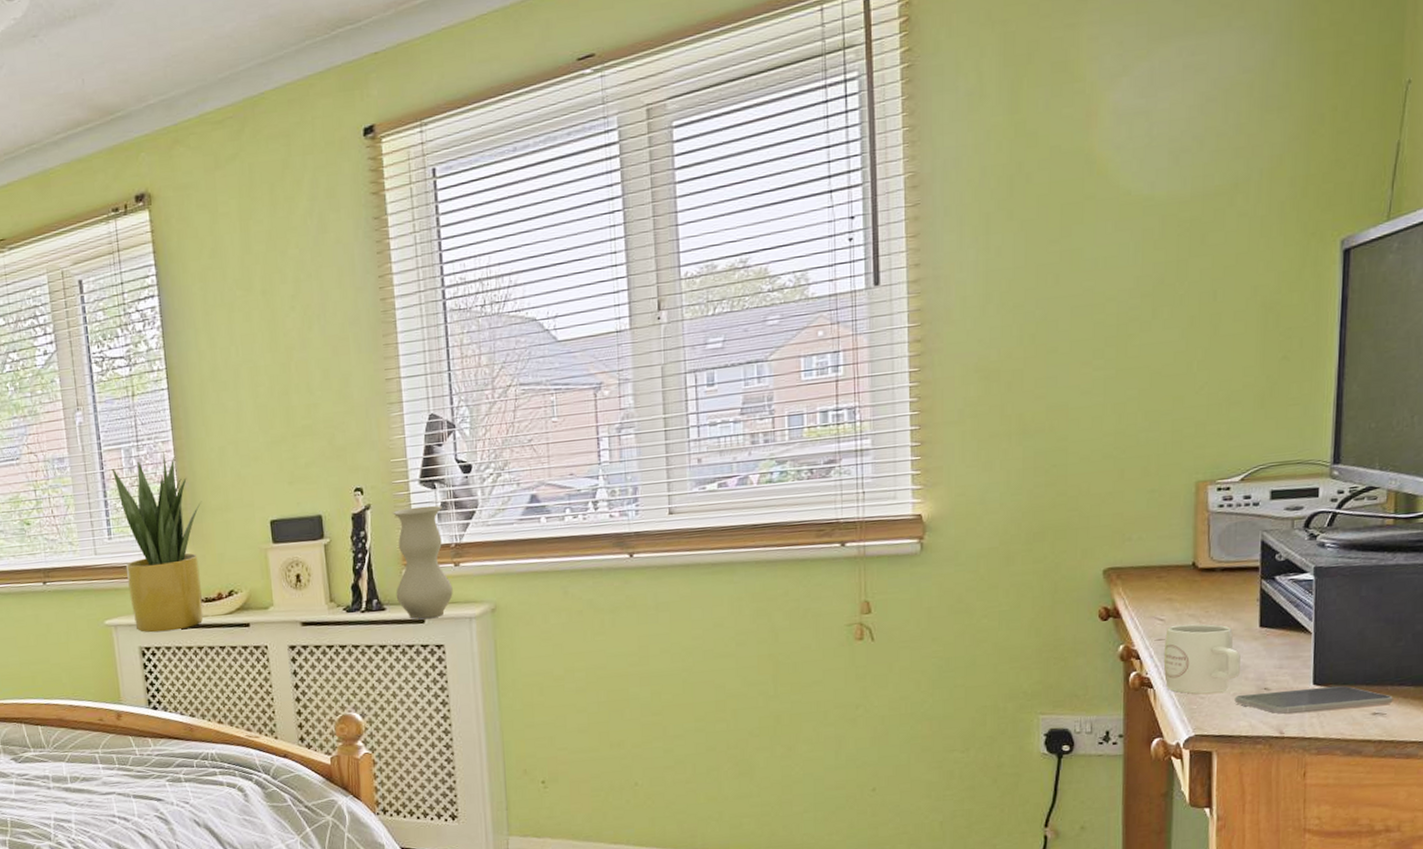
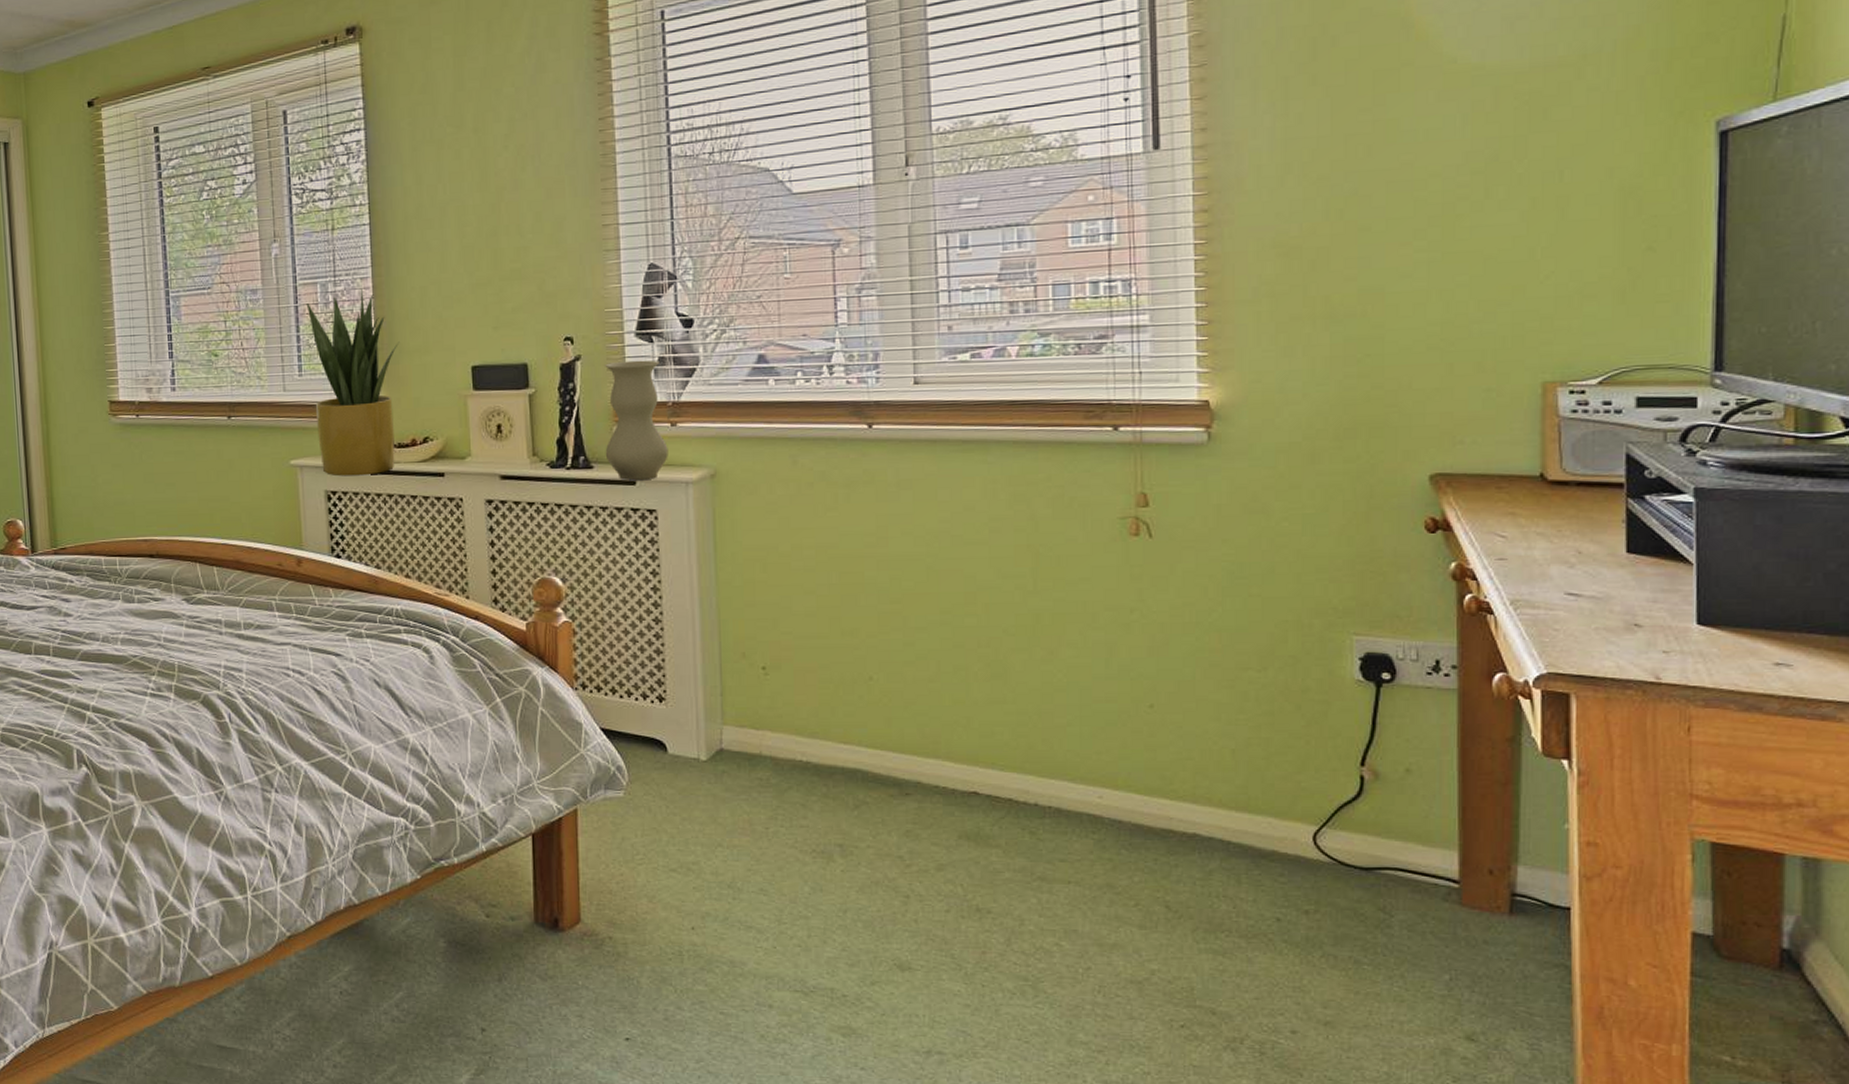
mug: present [1163,624,1240,695] -> none [1506,544,1603,626]
mobile phone: present [1234,686,1393,714] -> none [1597,628,1801,656]

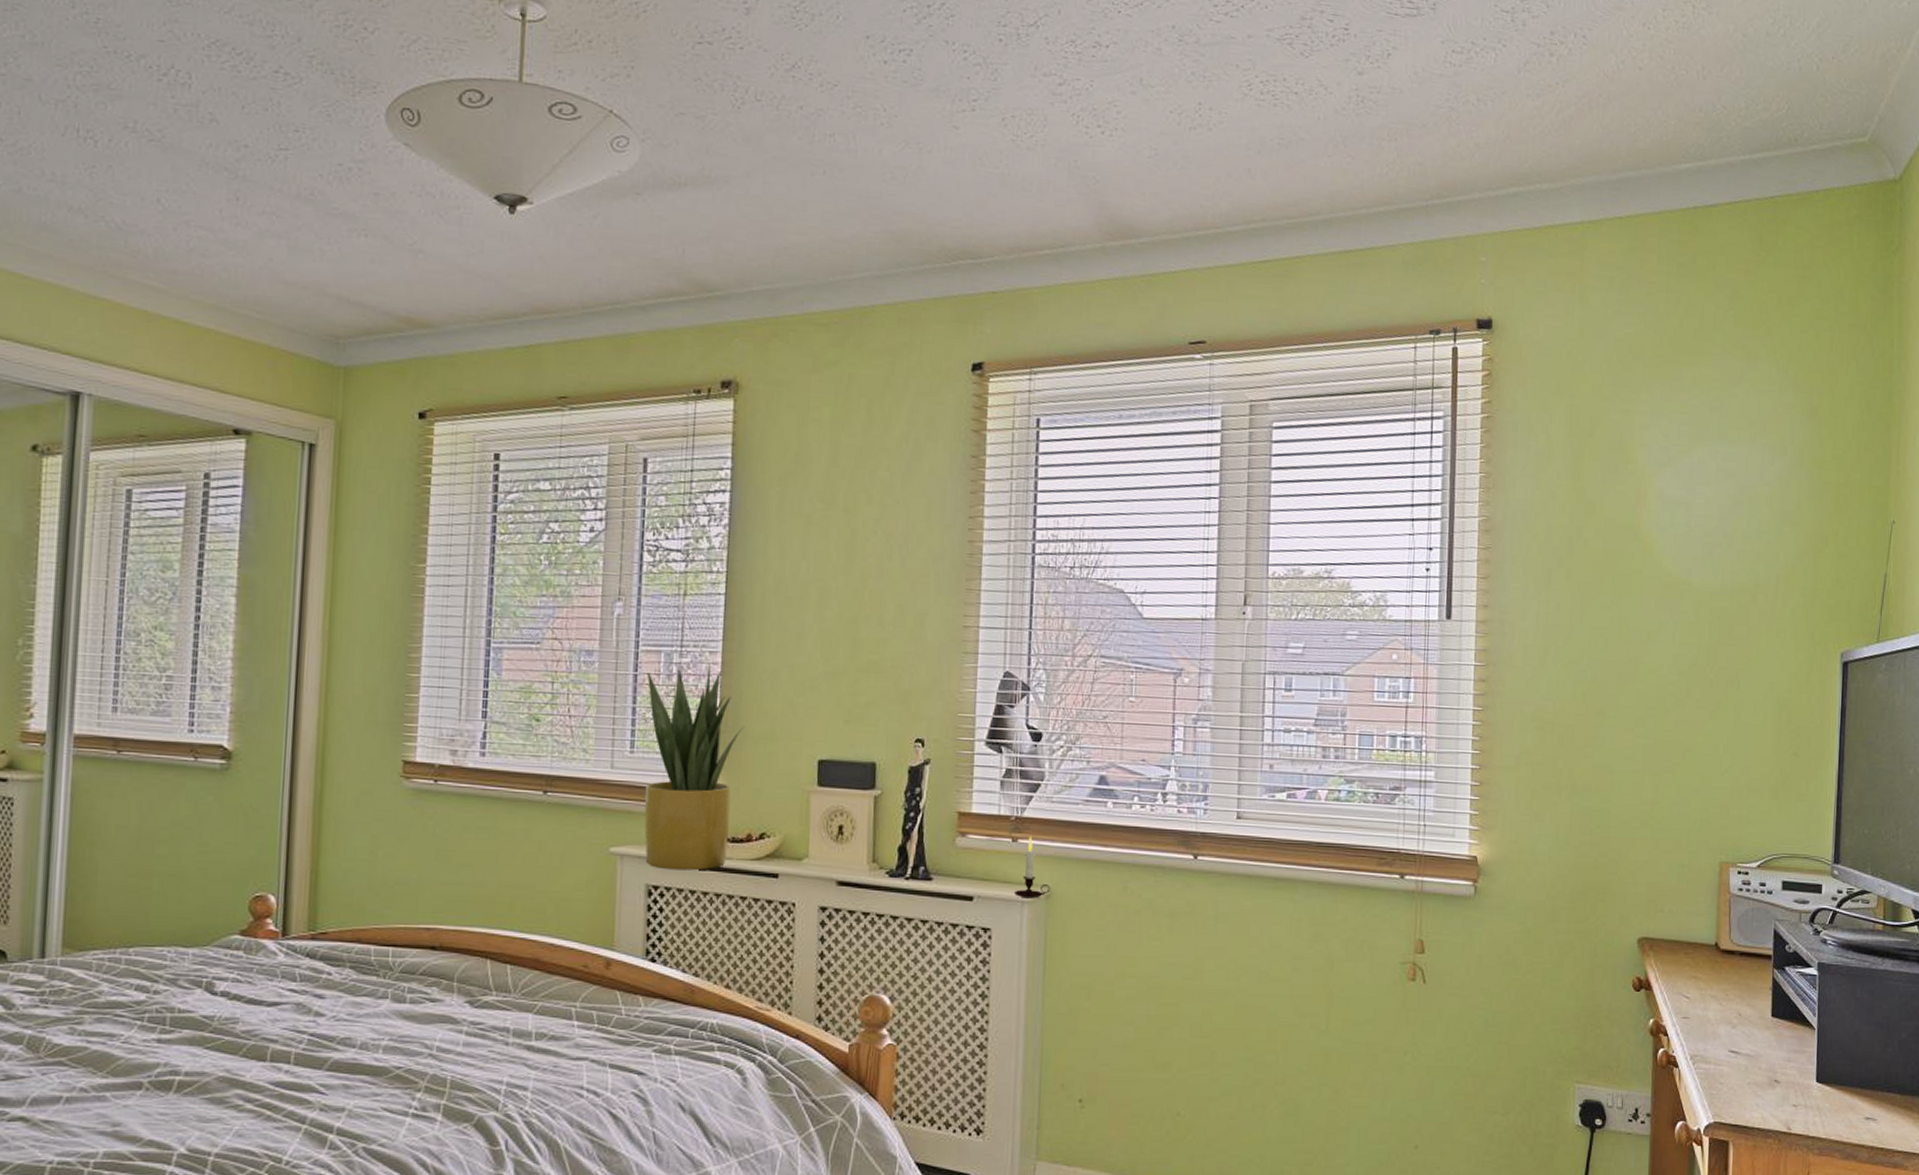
vase: present [605,360,668,481] -> none [945,769,1008,897]
candle: none [678,420,715,479] -> present [1014,837,1051,899]

